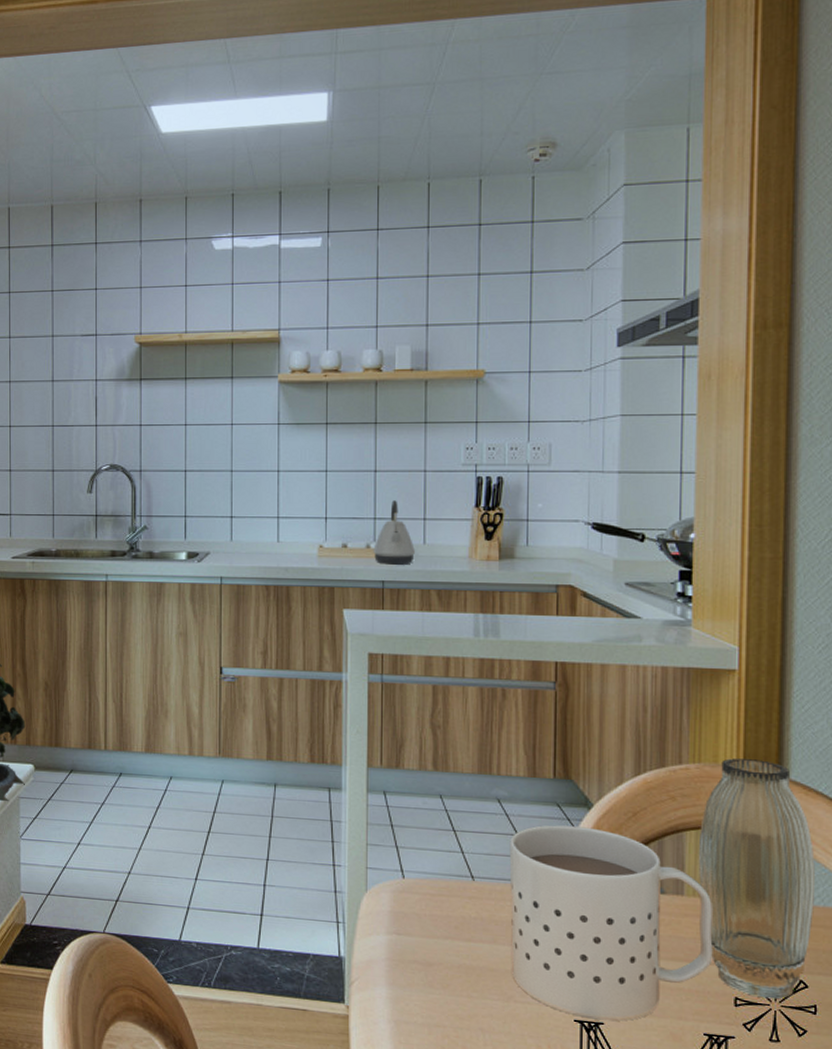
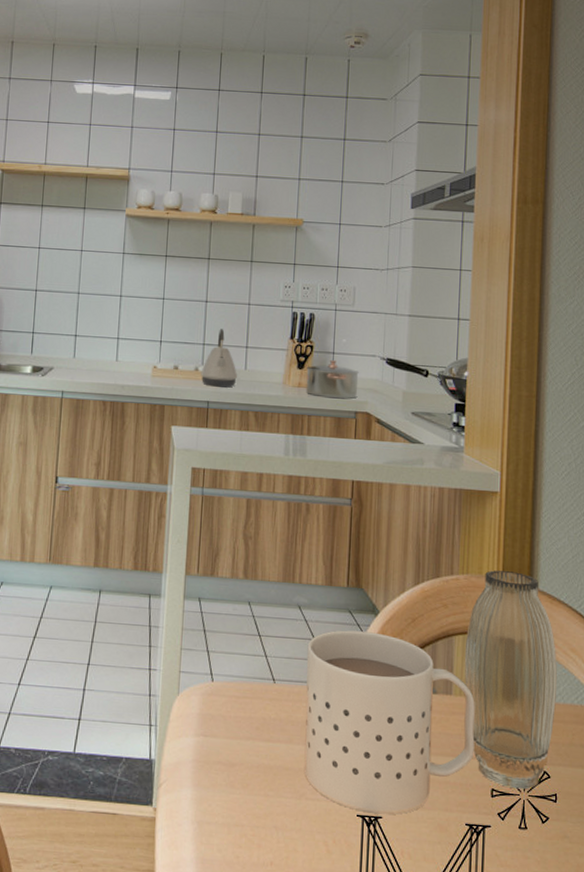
cooking pot: none [496,527,559,572] -> present [305,359,359,399]

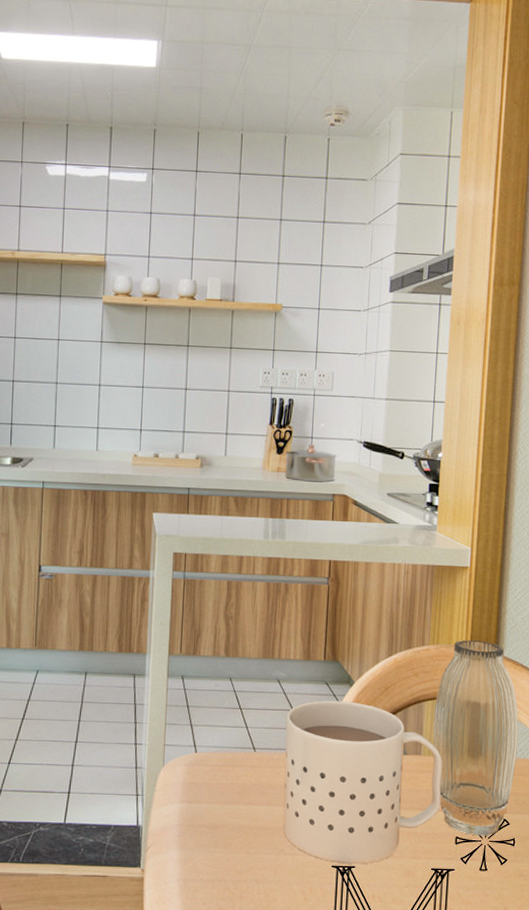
kettle: present [201,329,238,388] -> none [181,416,218,474]

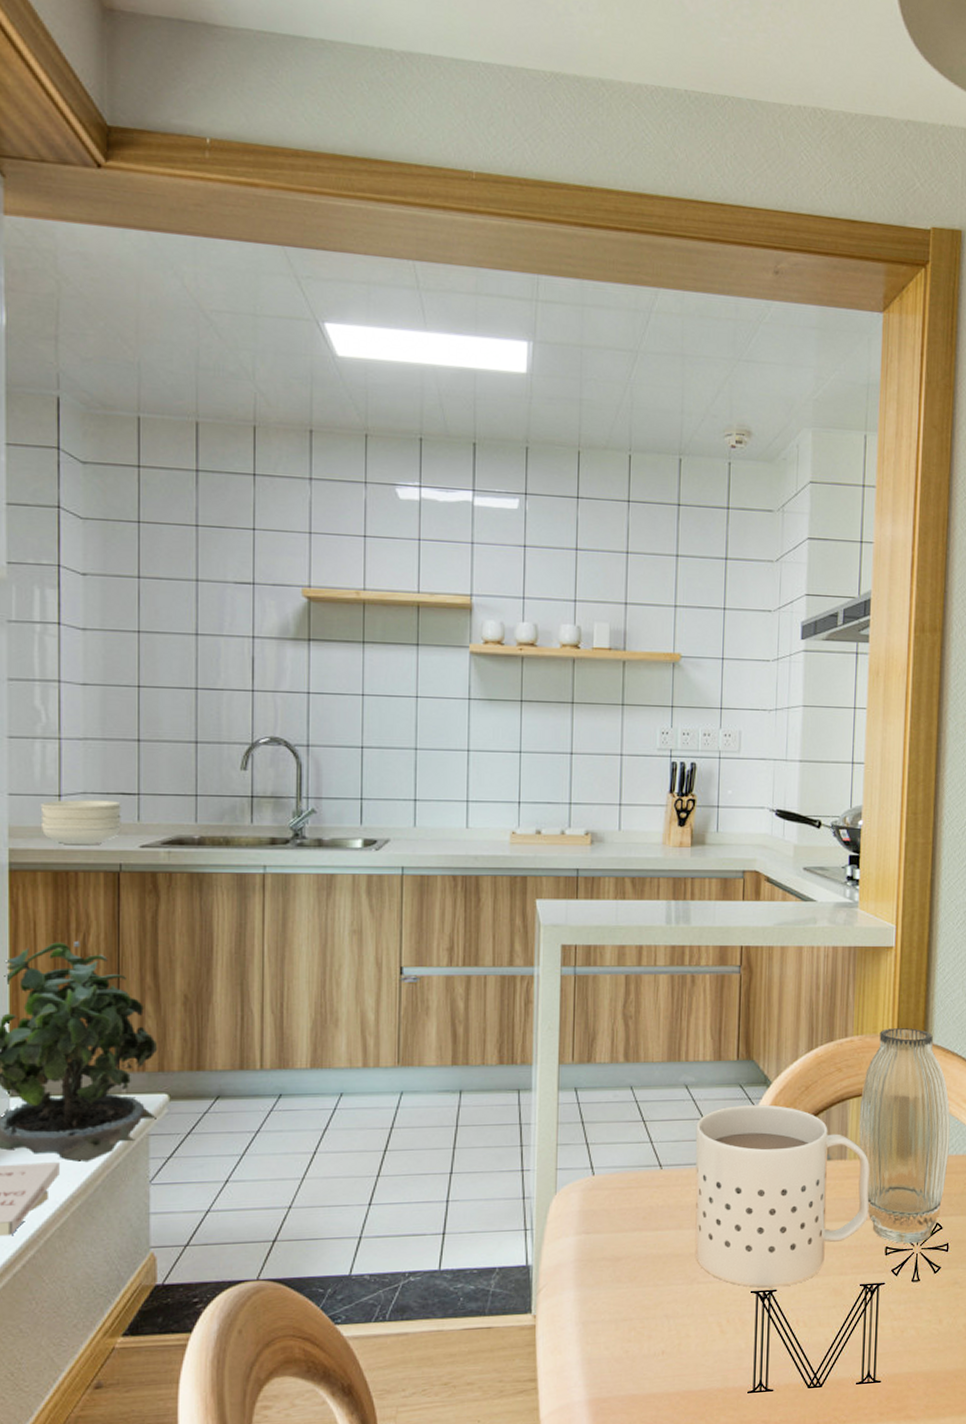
cooking pot: present [284,444,337,483] -> none [688,814,746,858]

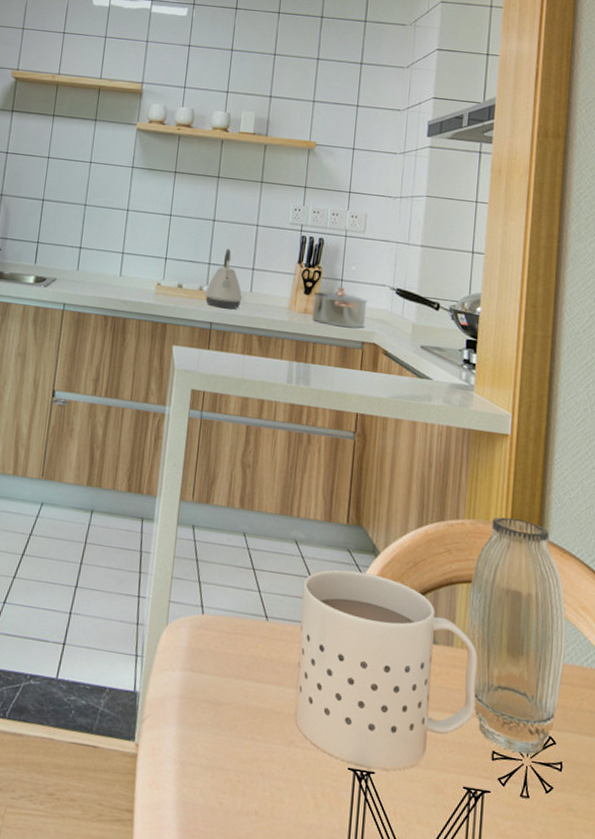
kettle: none [568,785,611,852] -> present [205,249,243,310]
cooking pot: none [688,814,746,858] -> present [311,286,368,329]

